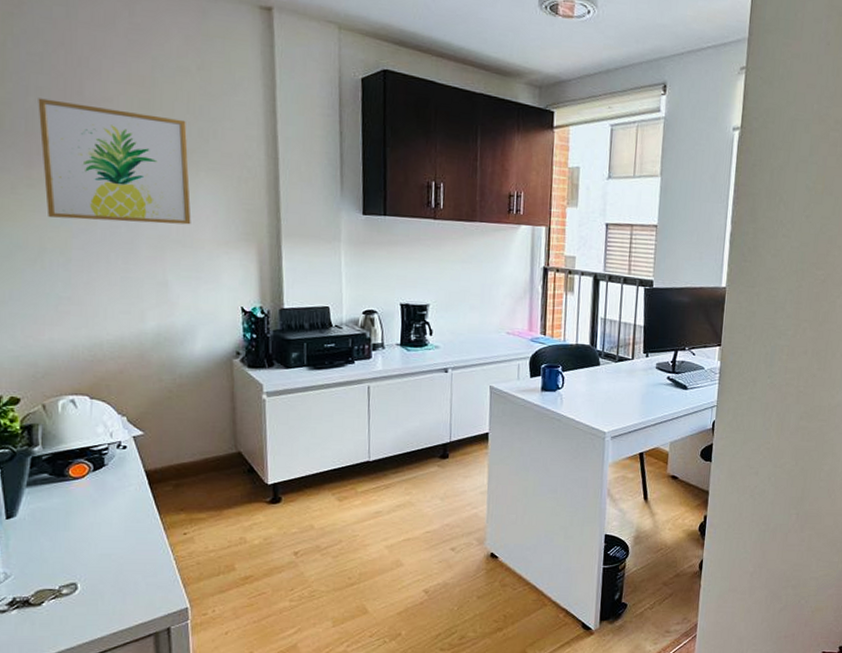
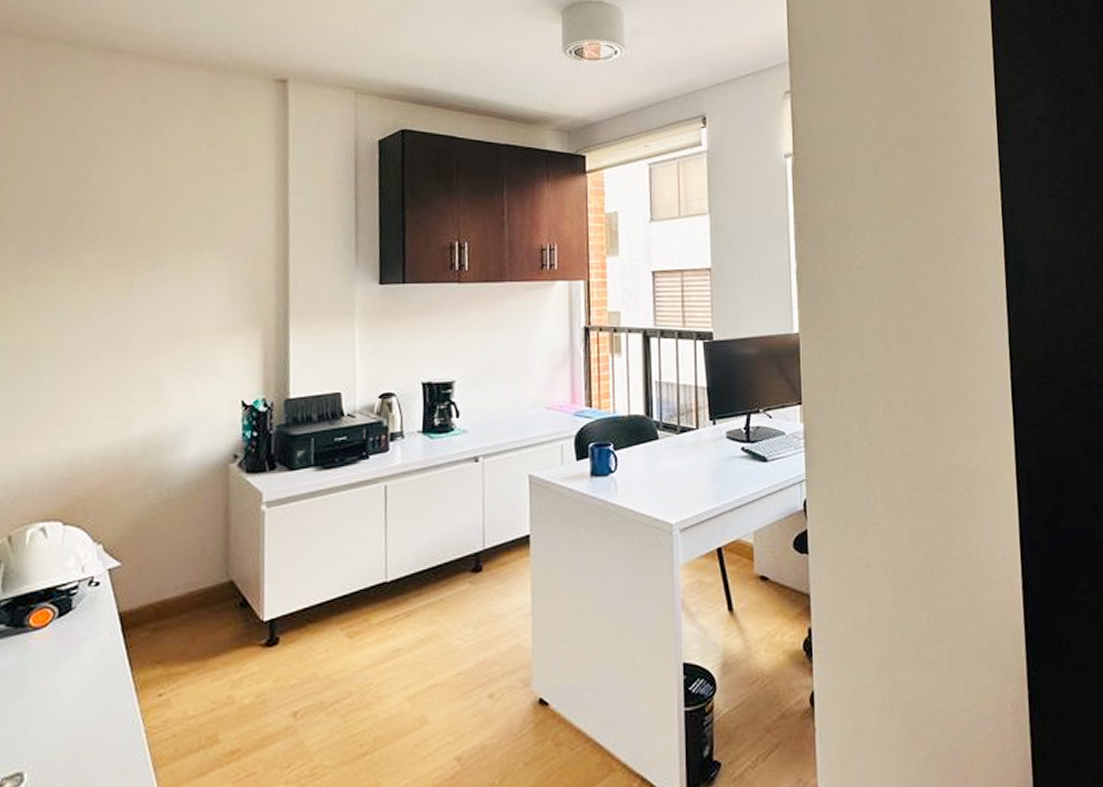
wall art: present [38,98,191,225] -> none [38,191,193,316]

